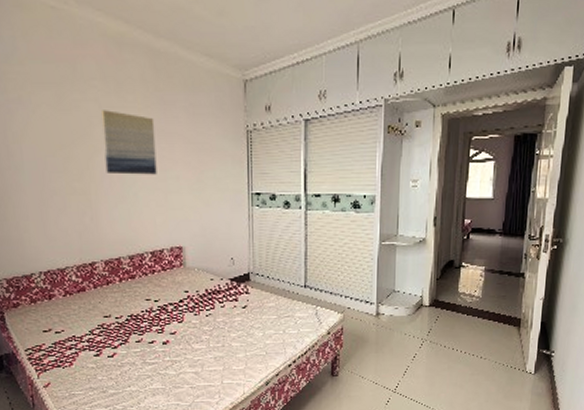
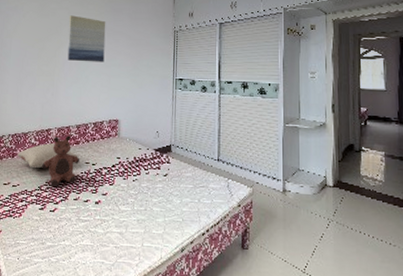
pillow: none [55,279,135,310] -> present [17,143,78,168]
teddy bear: none [90,269,139,330] -> present [42,135,80,188]

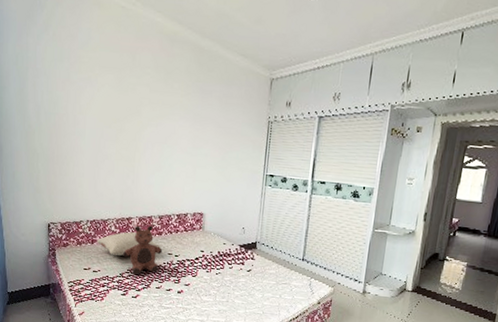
wall art: present [67,15,106,62] -> none [149,93,193,151]

